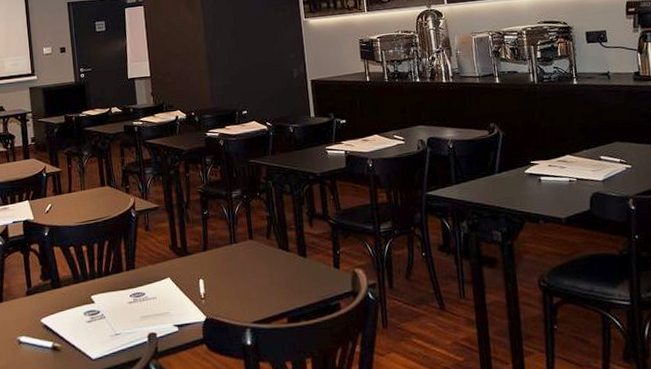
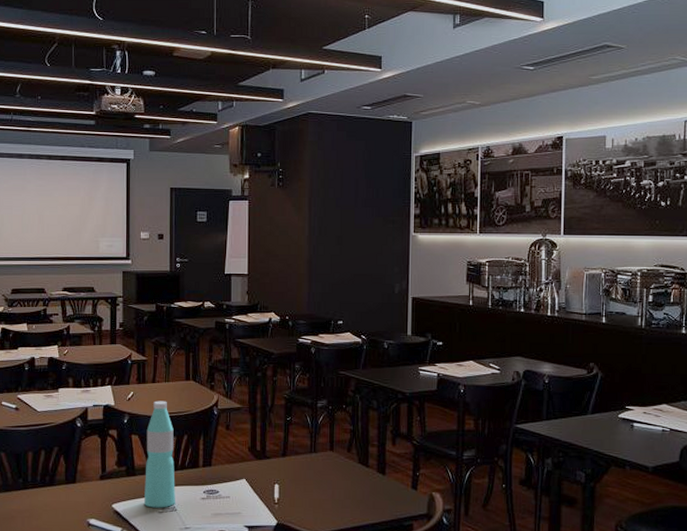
water bottle: none [67,209,103,318] -> present [144,401,175,508]

